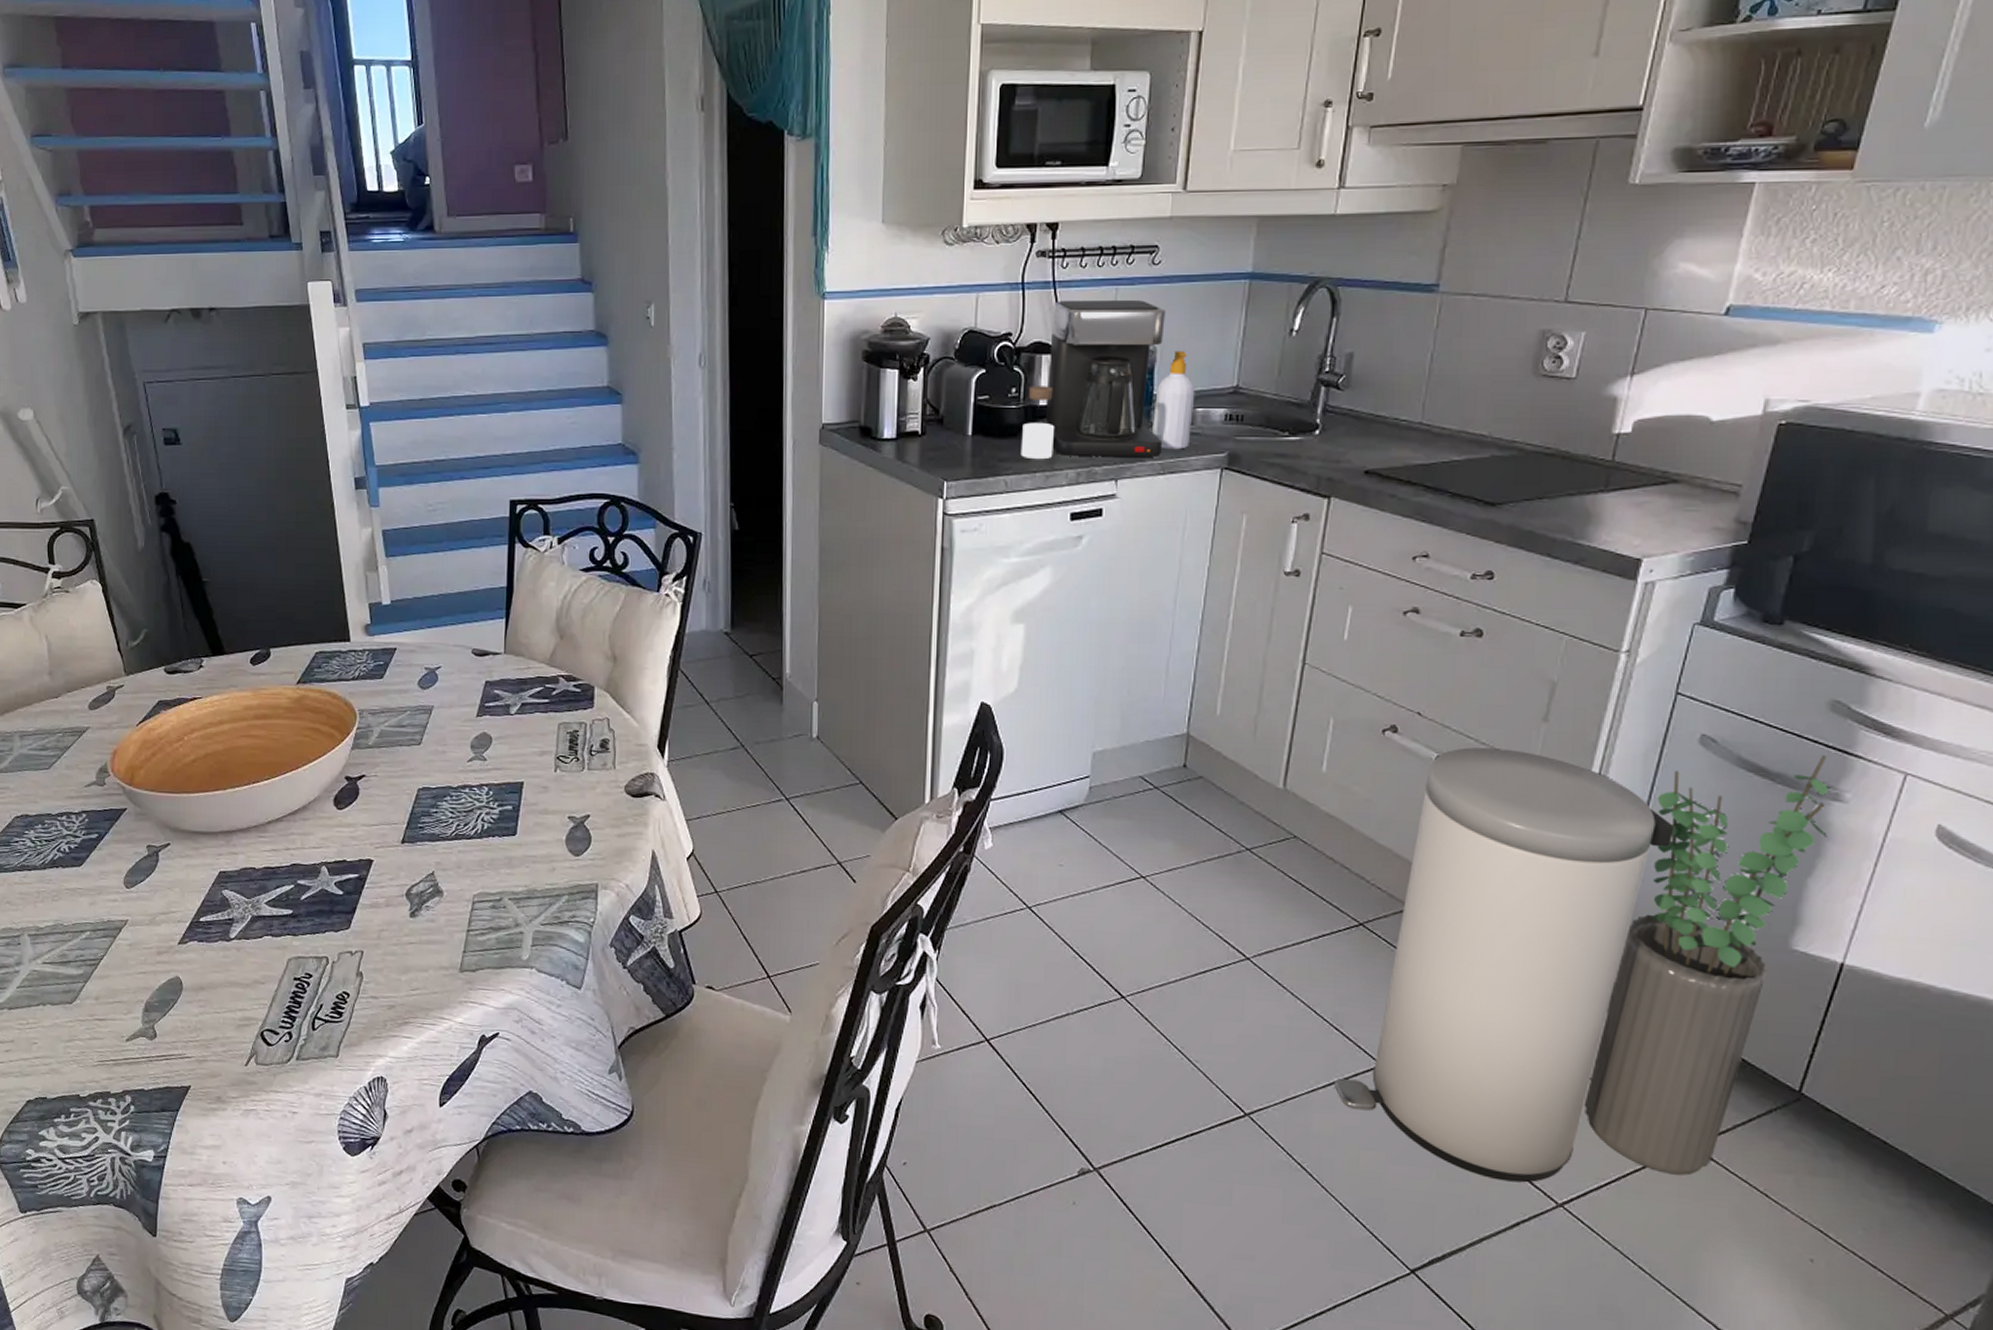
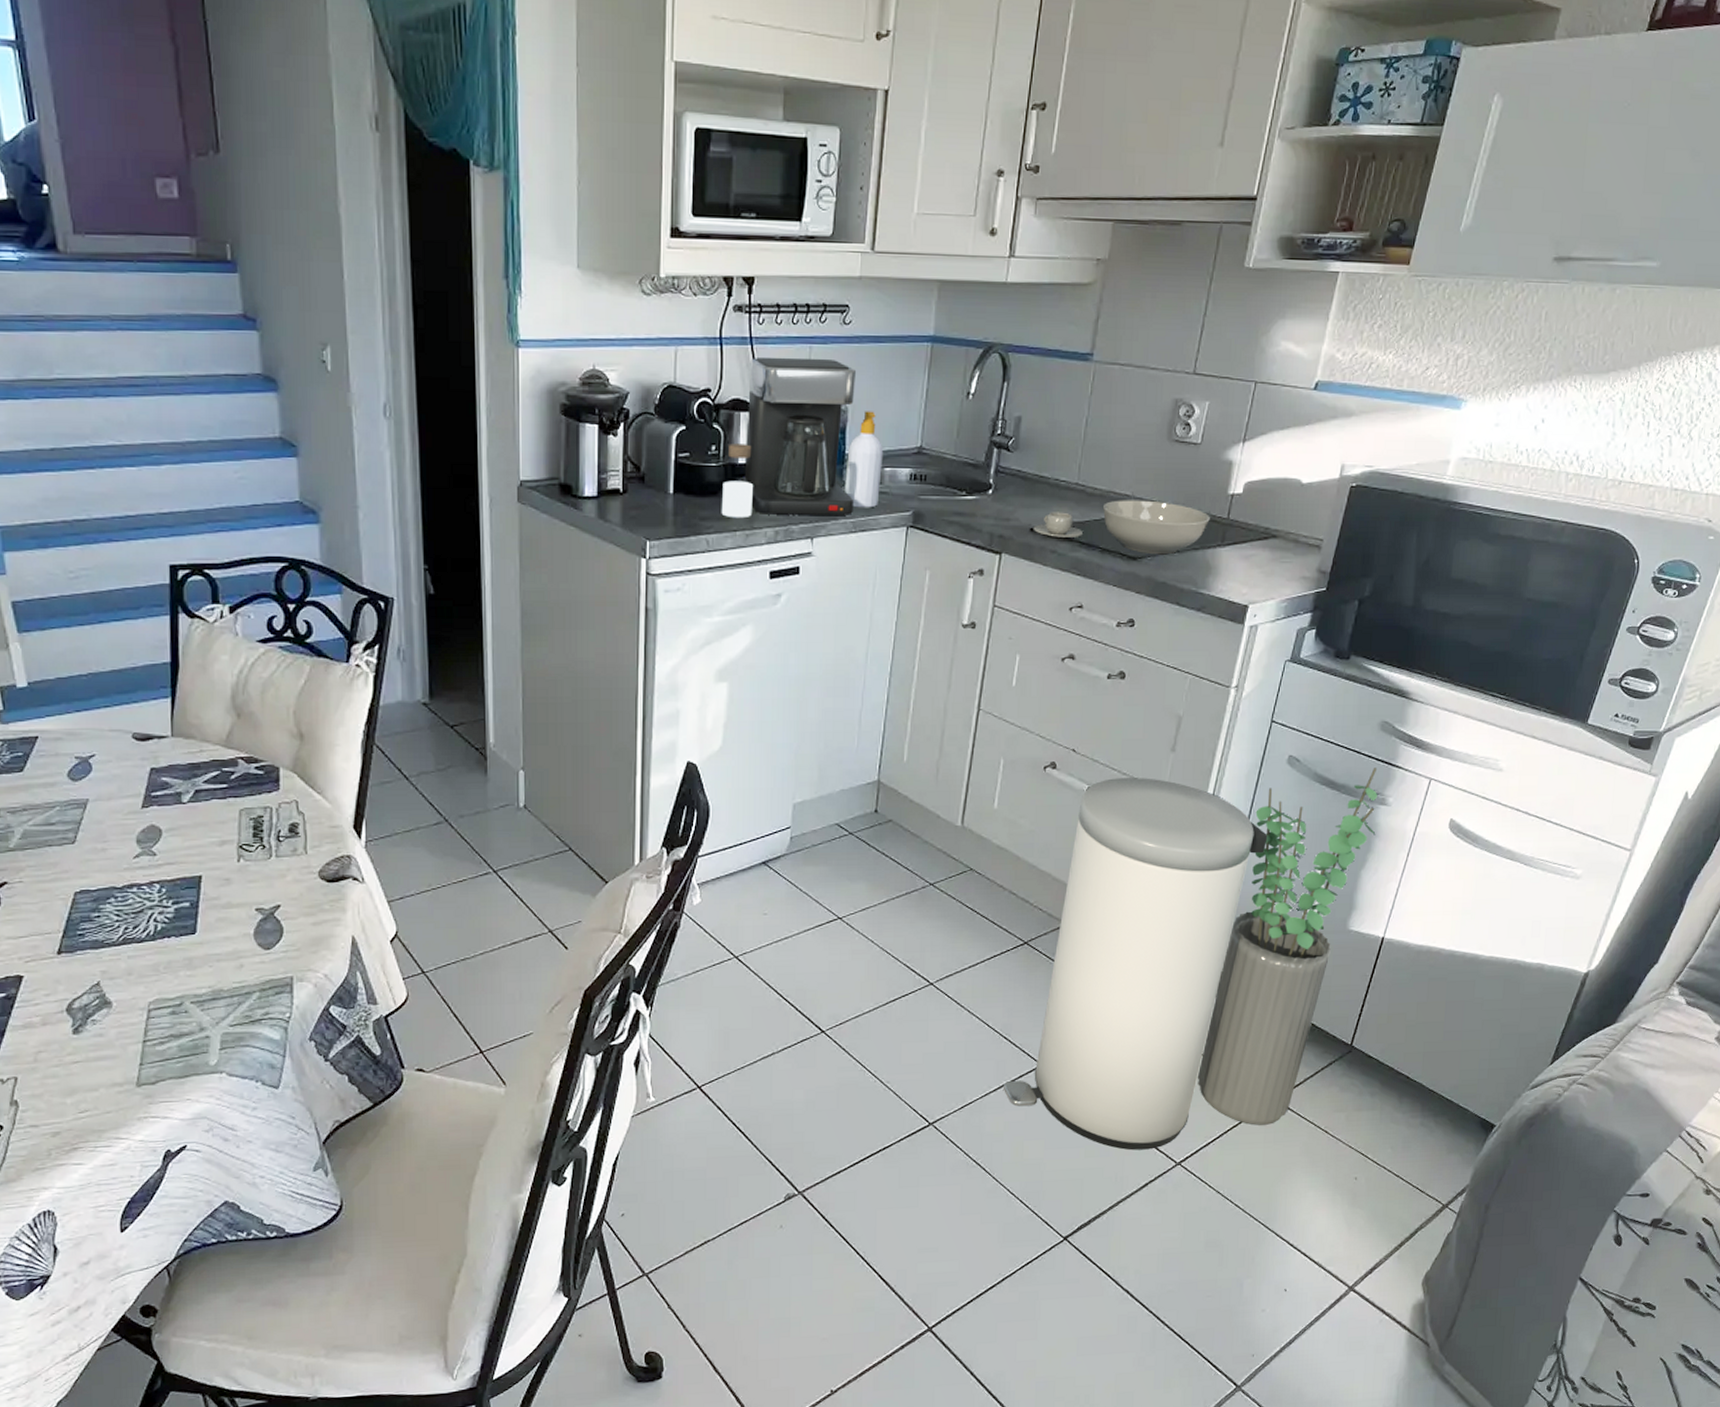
teacup: none [1368,453,1428,482] -> present [1033,512,1083,539]
bowl: none [1453,440,1589,501] -> present [1103,500,1210,555]

